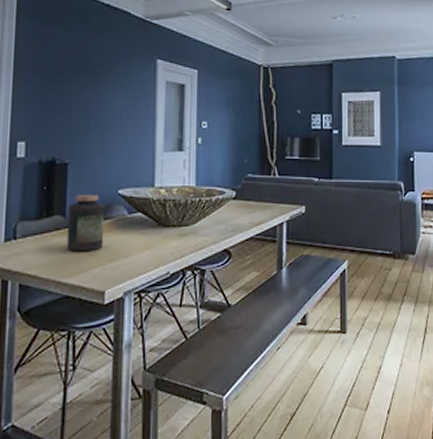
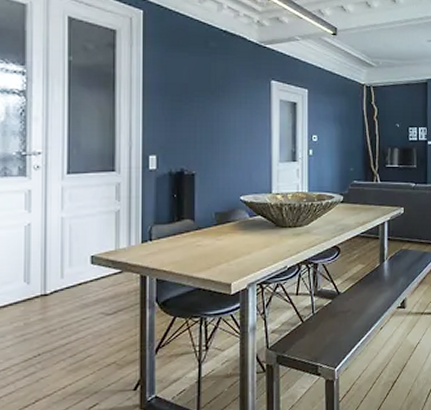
jar: present [66,195,105,252] -> none [196,201,229,251]

